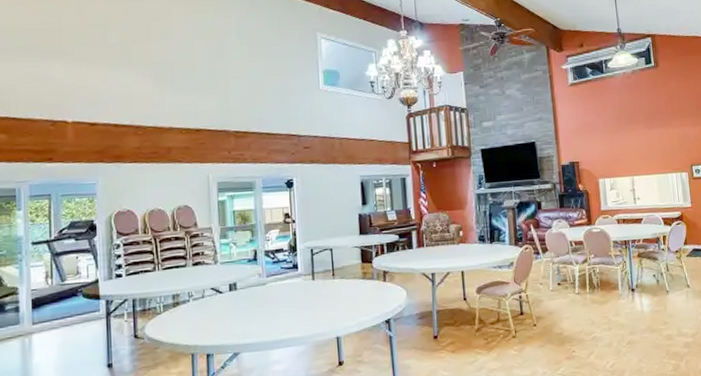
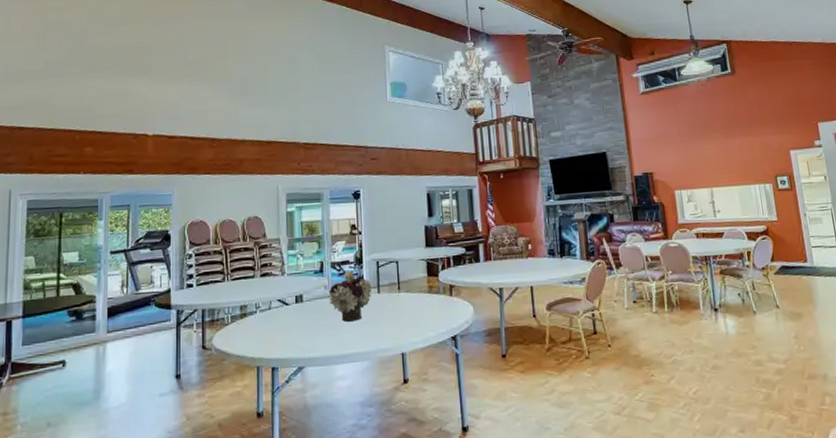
flower arrangement: none [262,259,307,309] -> present [328,271,372,322]

